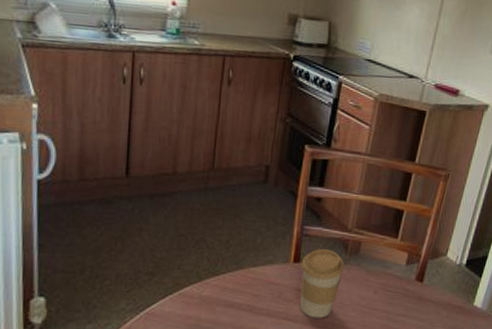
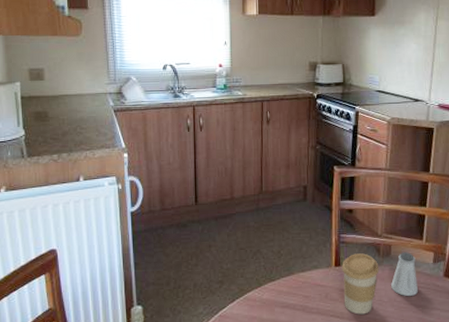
saltshaker: none [356,251,387,301] -> present [391,252,419,297]

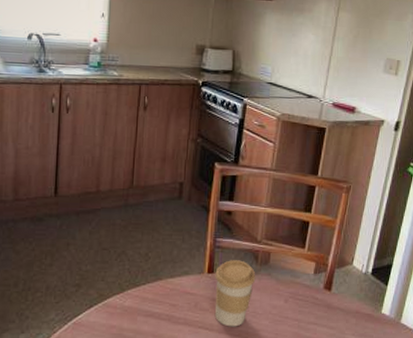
saltshaker: present [391,252,419,297] -> none [267,261,296,310]

